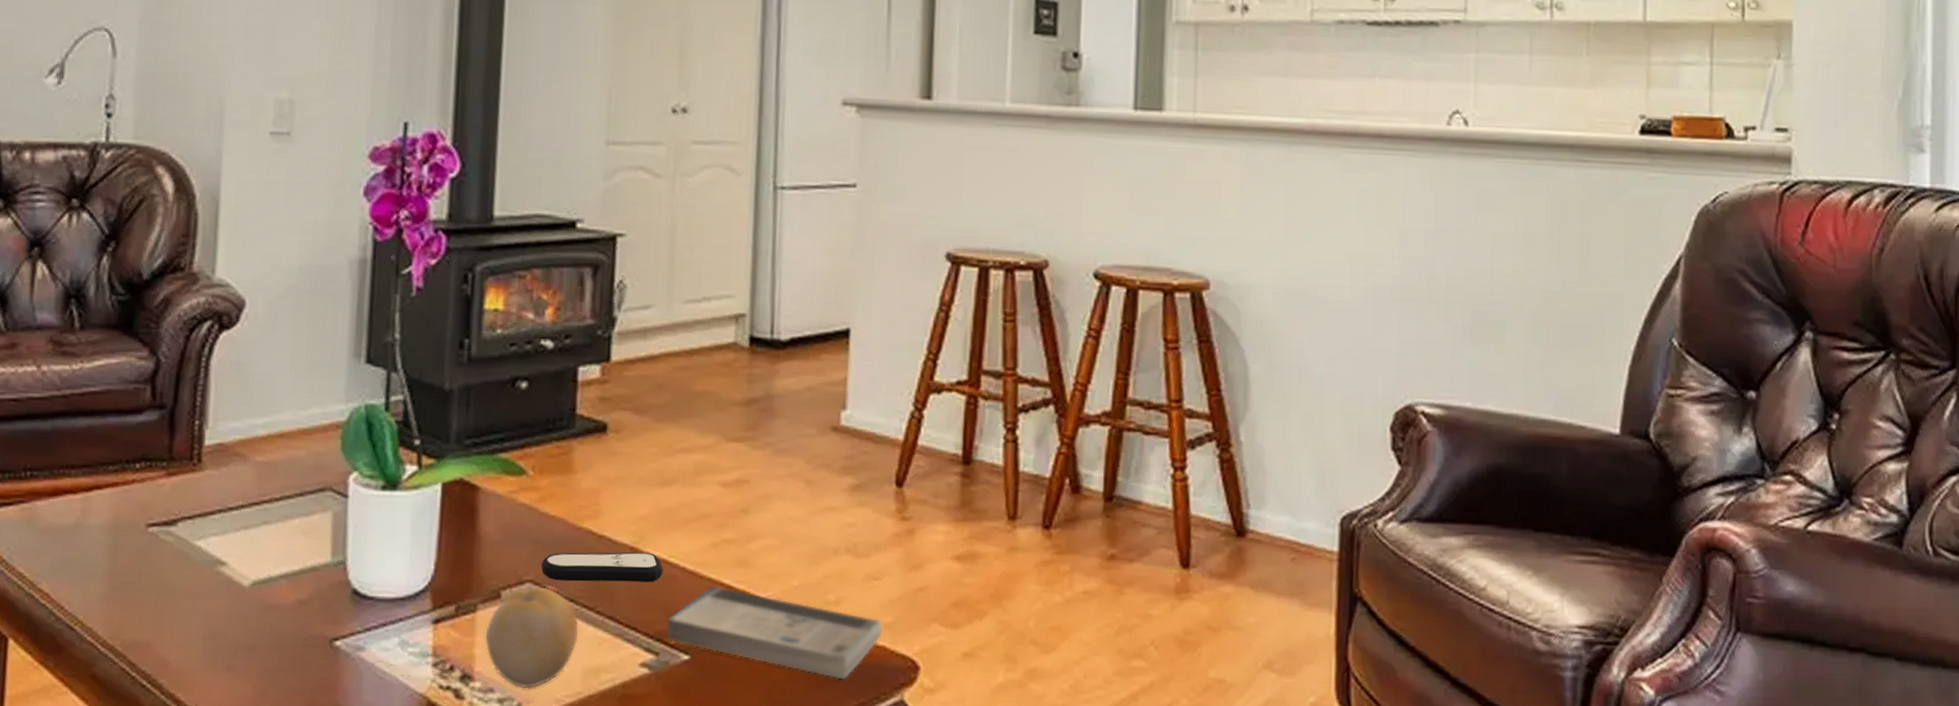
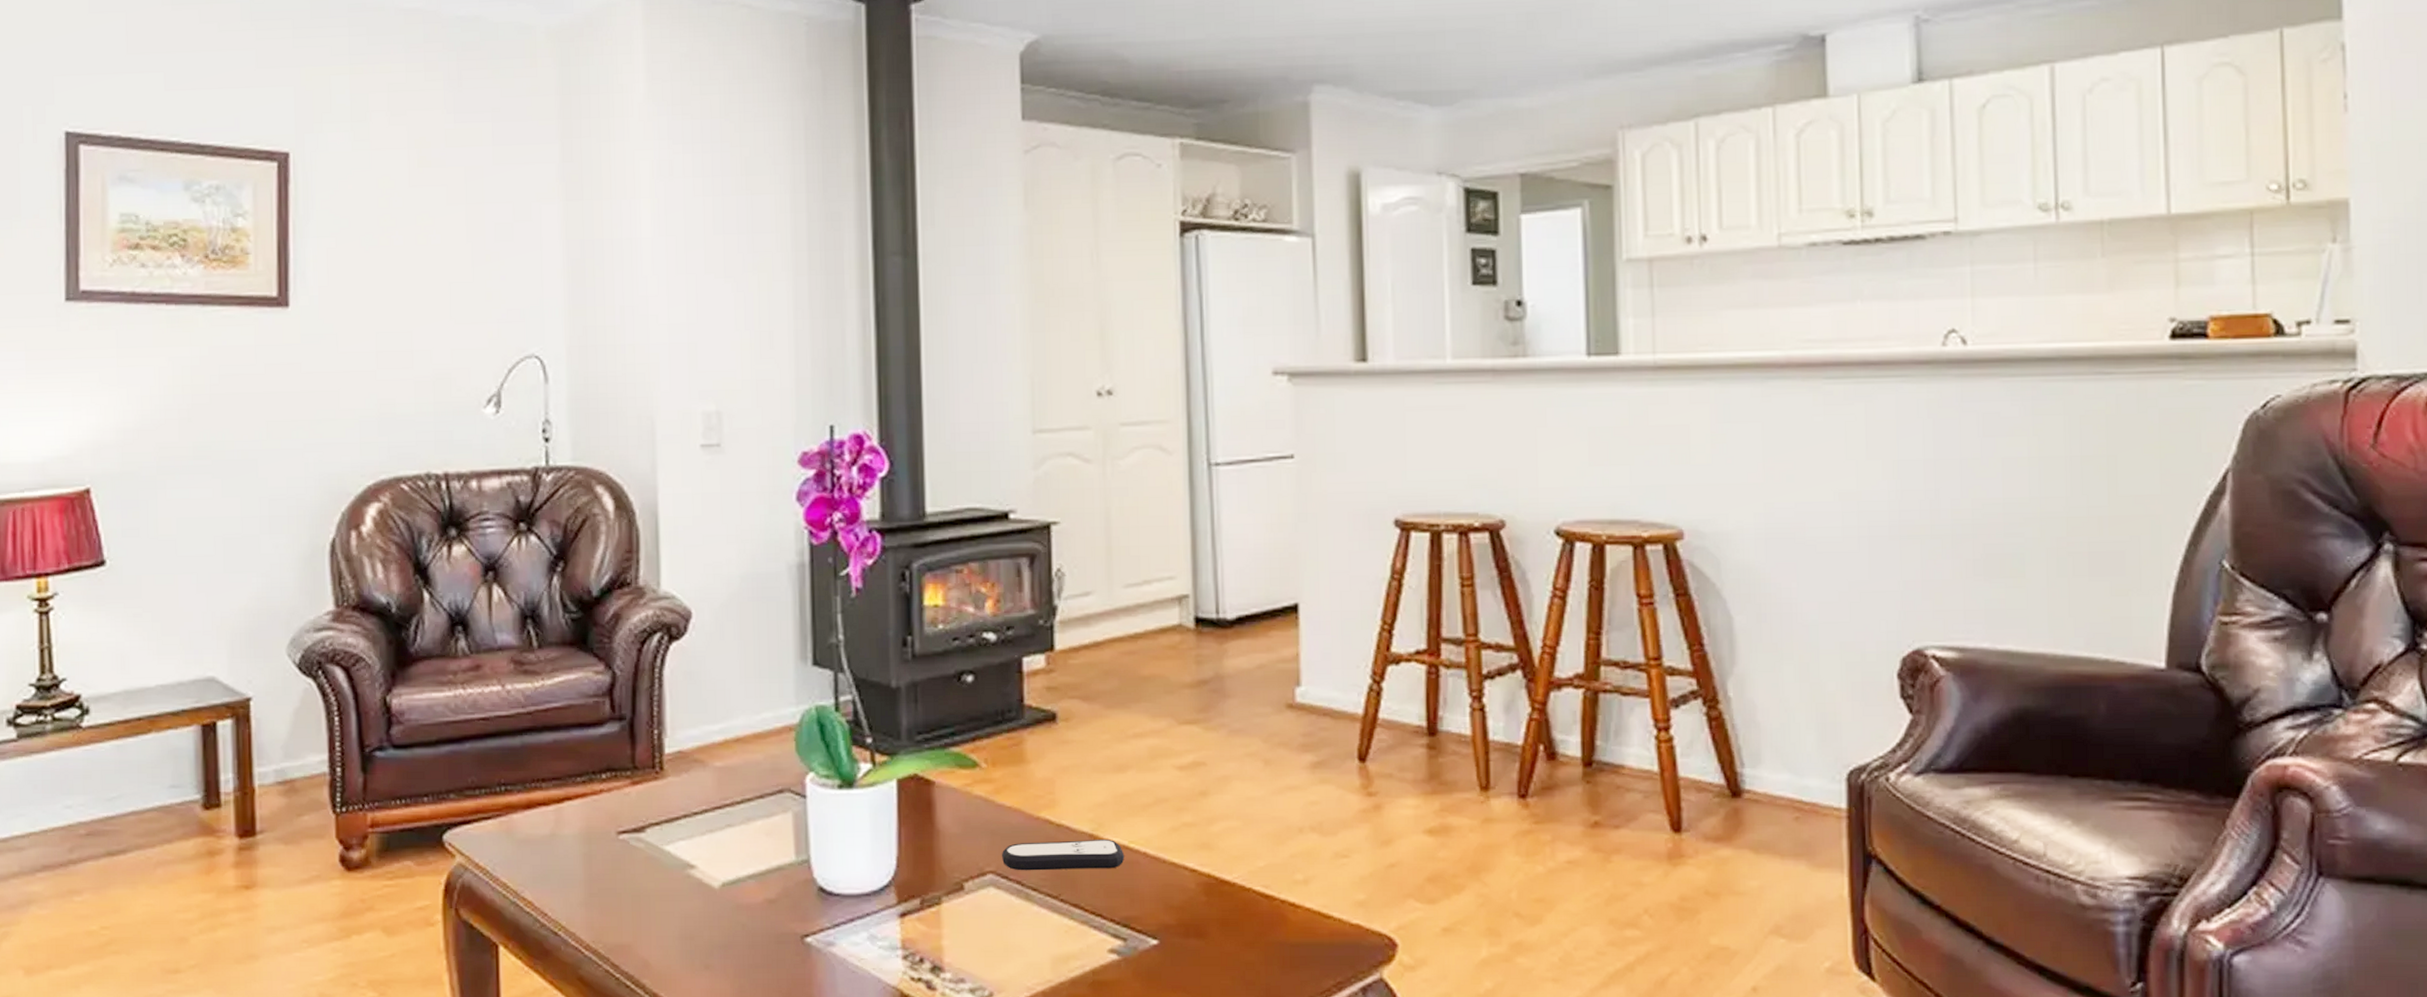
fruit: present [485,586,579,689] -> none [952,877,1044,978]
book: present [666,586,883,680] -> none [1132,870,1356,960]

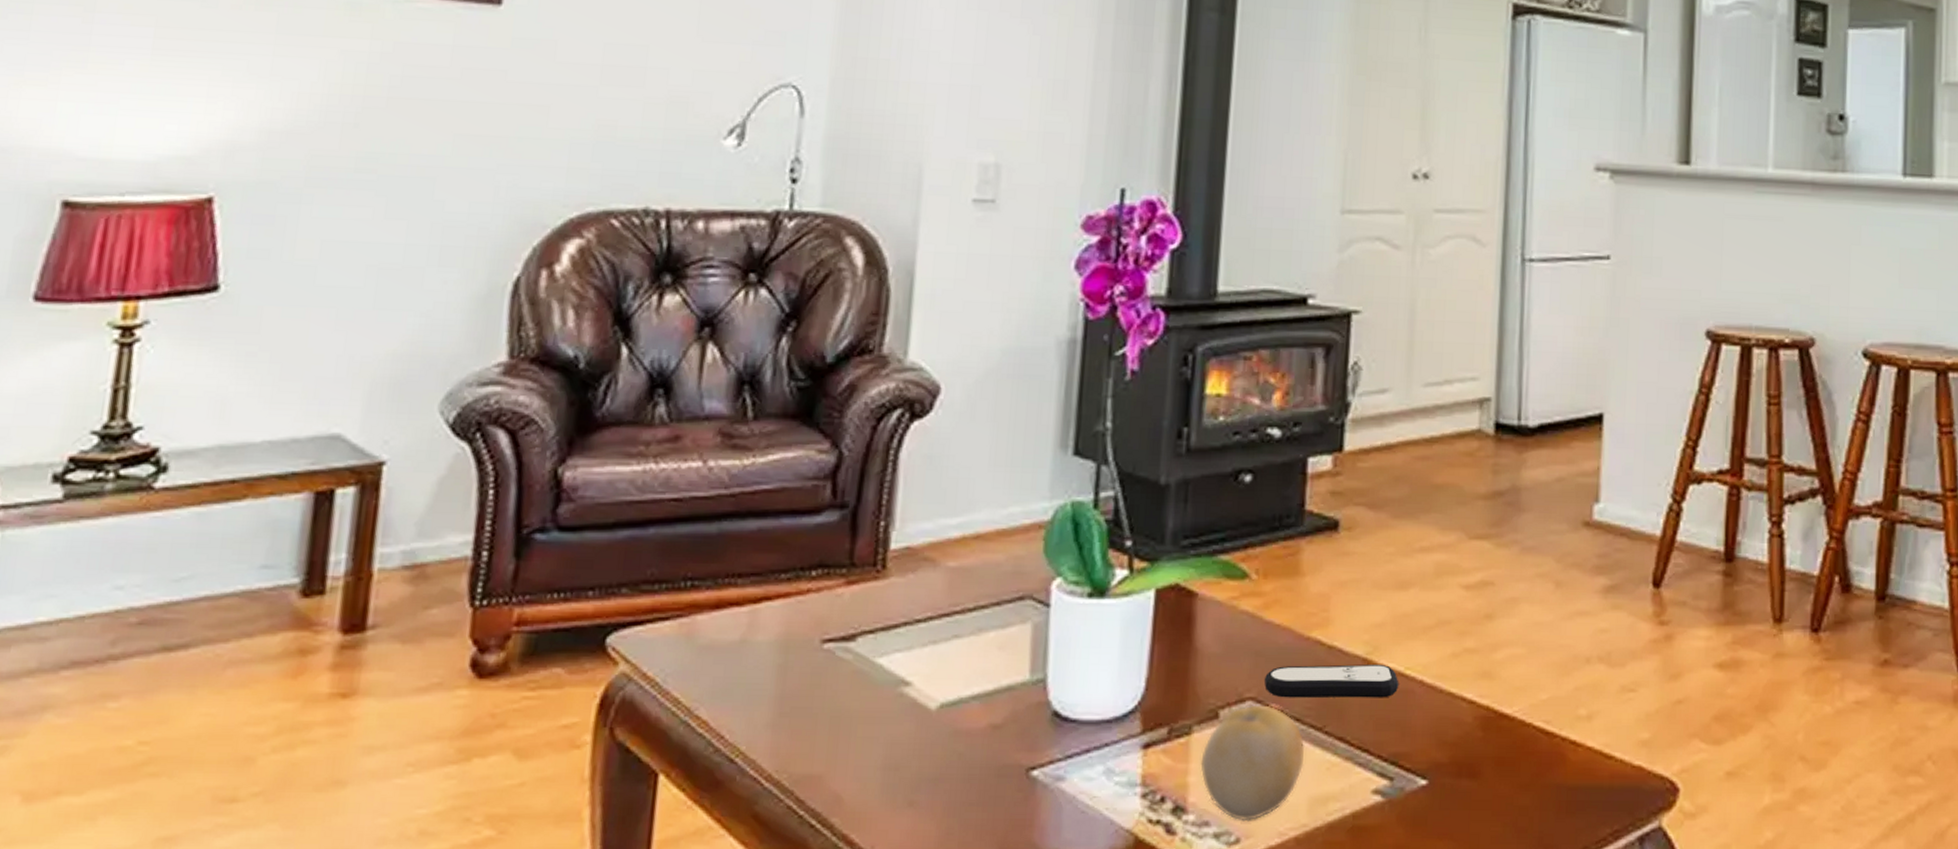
fruit: none [952,877,1044,978] -> present [1200,705,1306,822]

